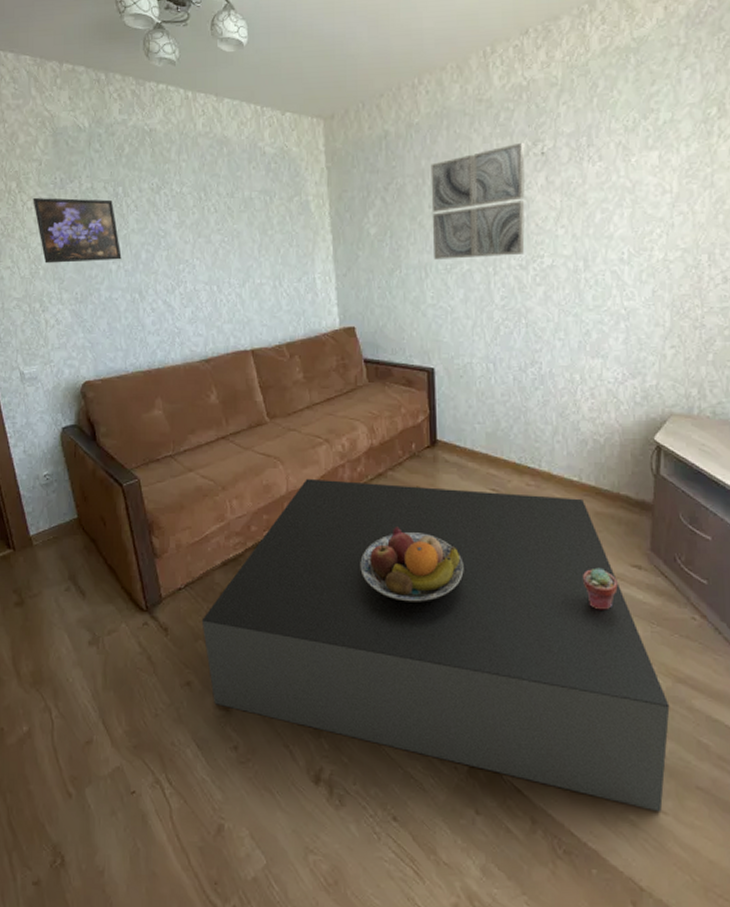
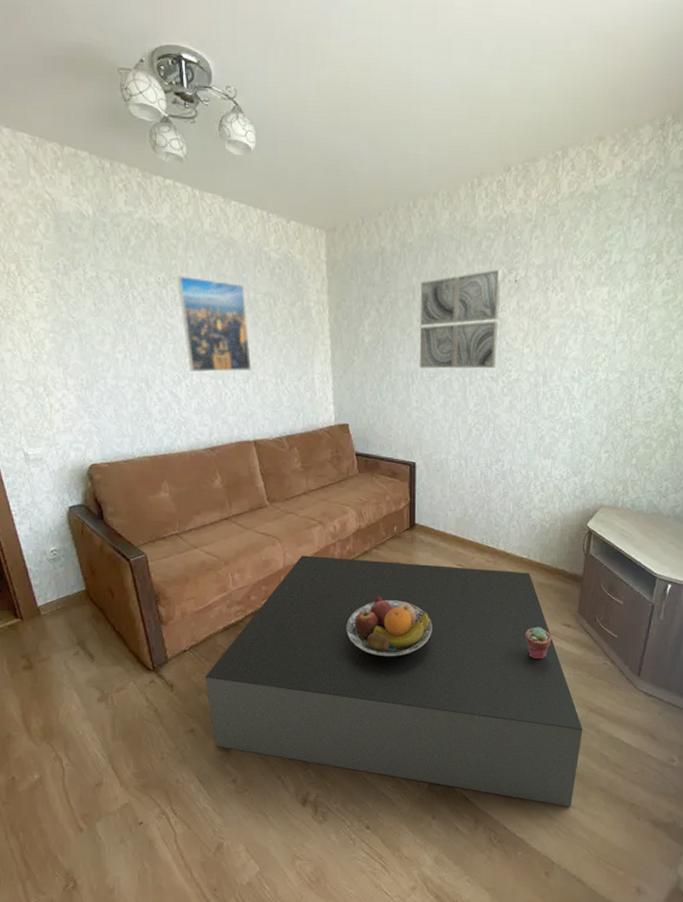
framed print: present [33,197,122,264] -> none [34,281,128,350]
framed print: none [170,179,248,279] -> present [177,275,252,373]

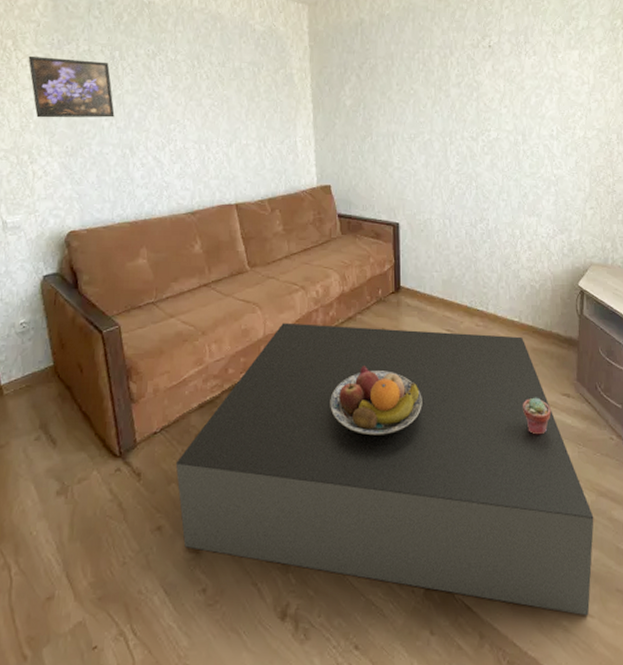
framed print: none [34,281,128,350] -> present [28,55,115,118]
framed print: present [177,275,252,373] -> none [166,47,235,138]
wall art: present [419,269,501,369] -> none [398,36,476,130]

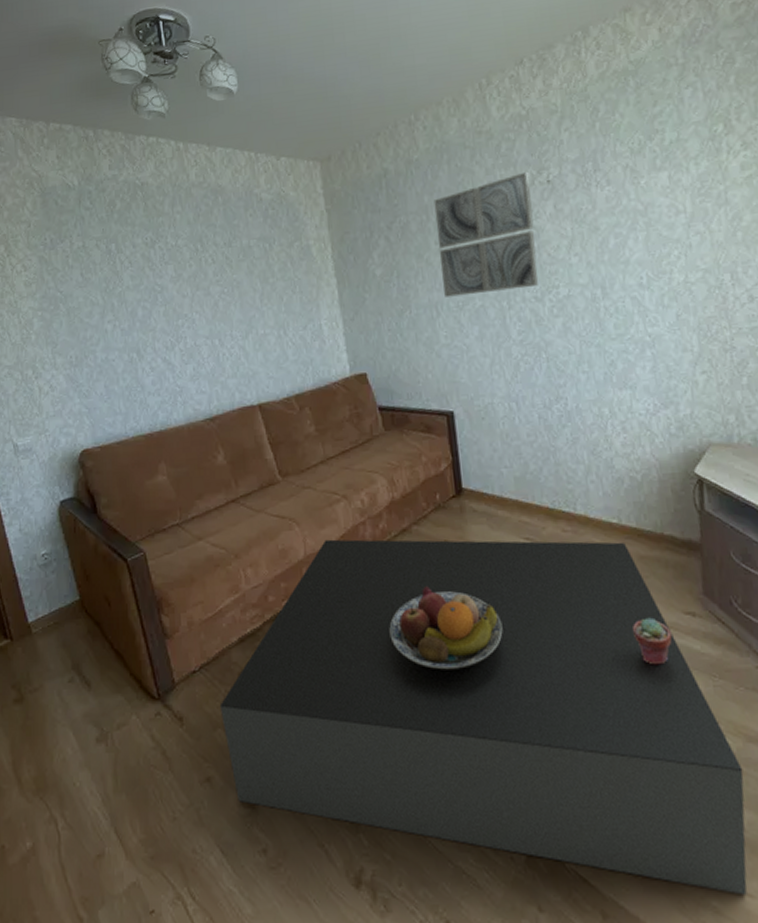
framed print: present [28,55,115,118] -> none [22,257,117,328]
wall art: none [398,36,476,130] -> present [433,171,538,297]

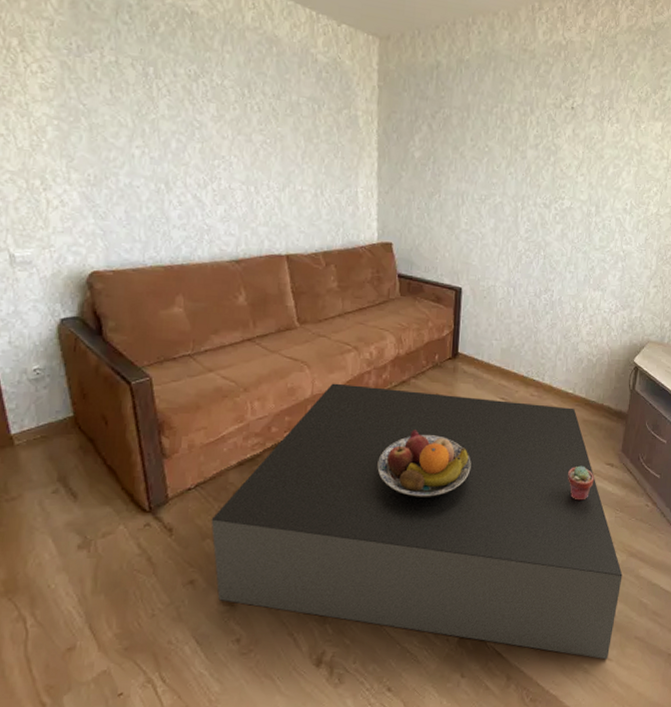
wall art: present [433,171,538,297] -> none [471,94,559,194]

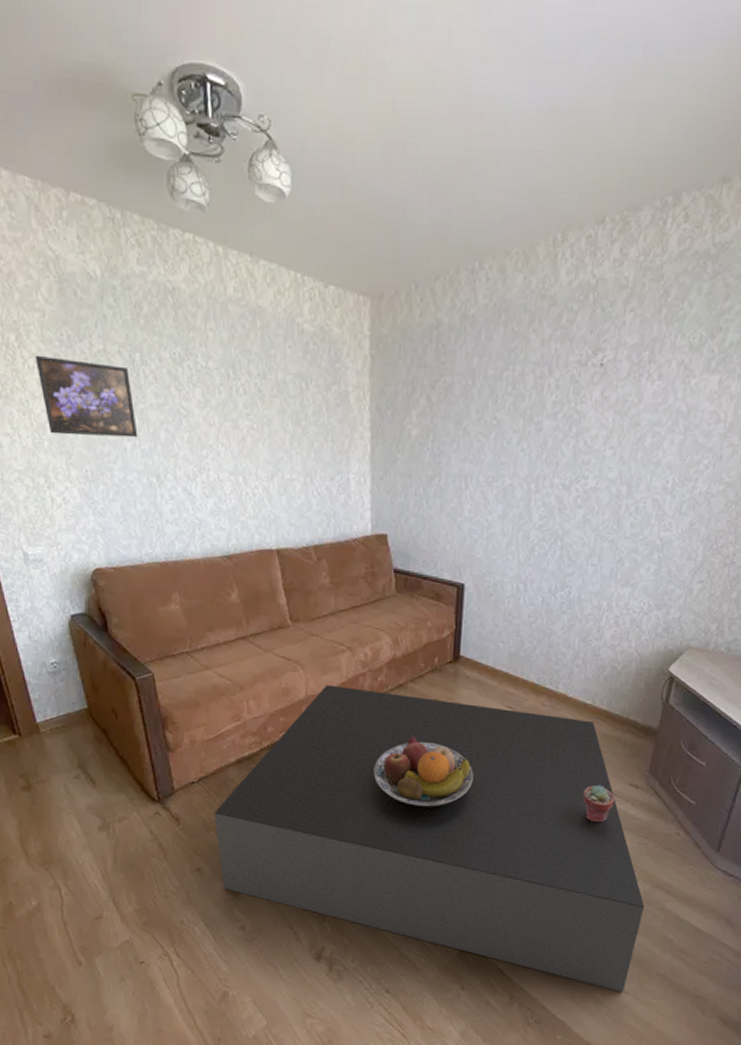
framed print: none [39,60,148,146] -> present [35,354,138,438]

